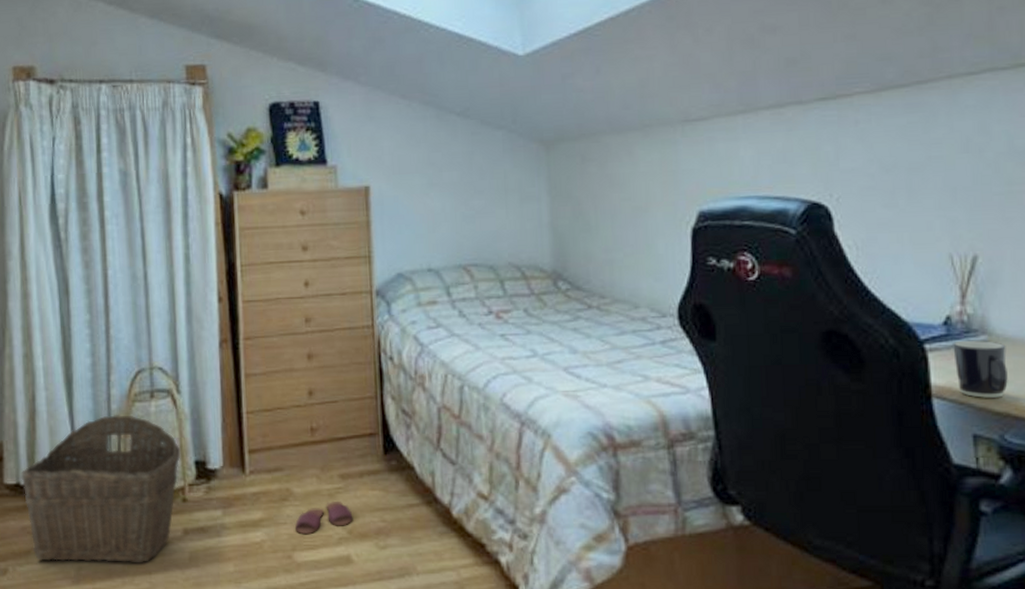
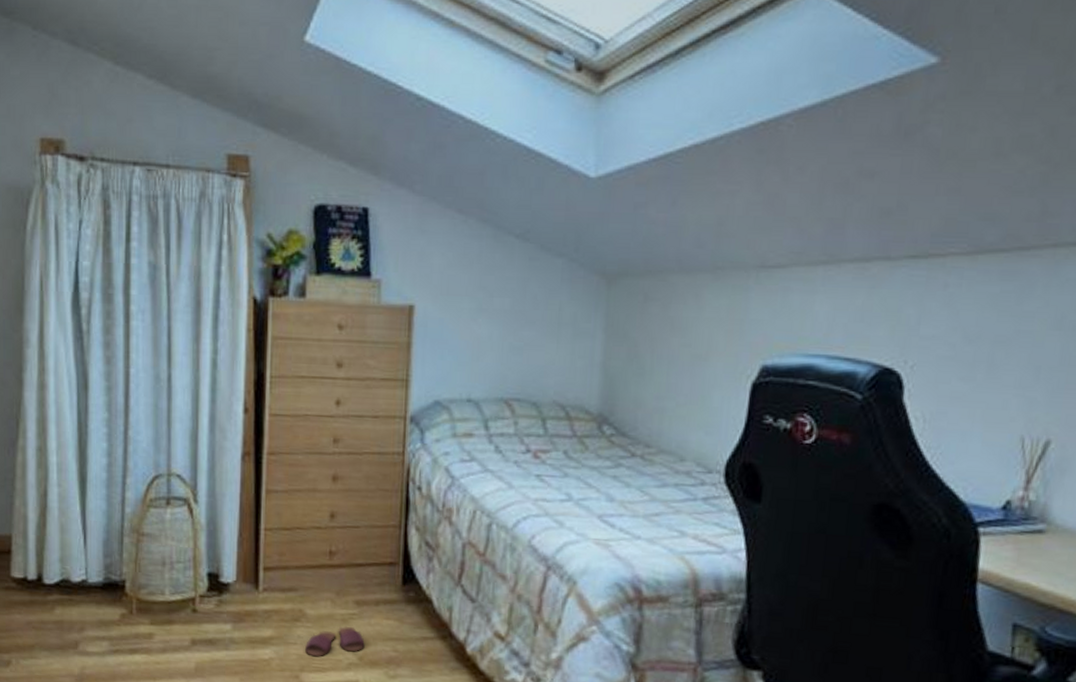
wicker basket: present [21,415,181,563] -> none [29,518,194,669]
mug: present [953,340,1008,398] -> none [1006,526,1064,589]

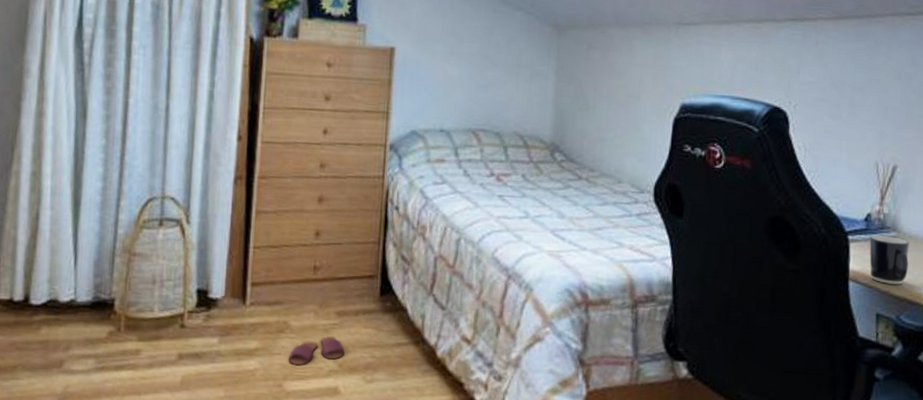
mug: none [1006,526,1064,589] -> present [869,234,910,285]

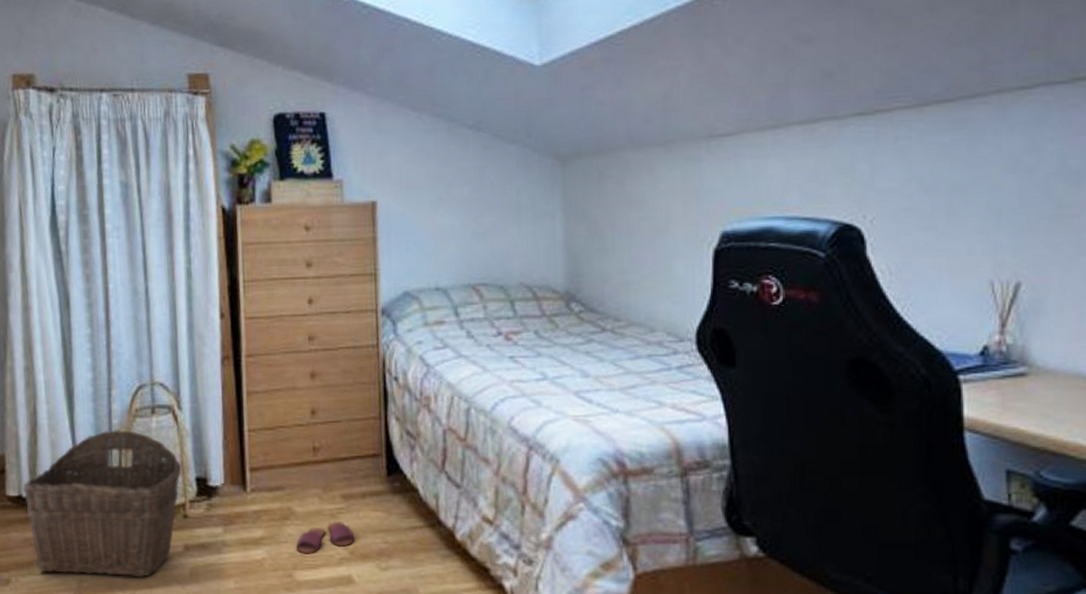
wicker basket: none [15,239,184,384] -> present [23,430,182,578]
mug: present [869,234,910,285] -> none [989,371,1047,432]

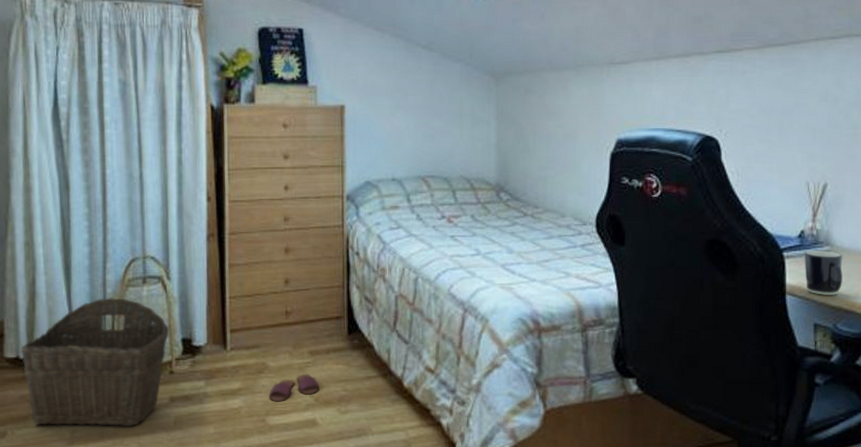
mug: none [989,371,1047,432] -> present [804,250,843,295]

